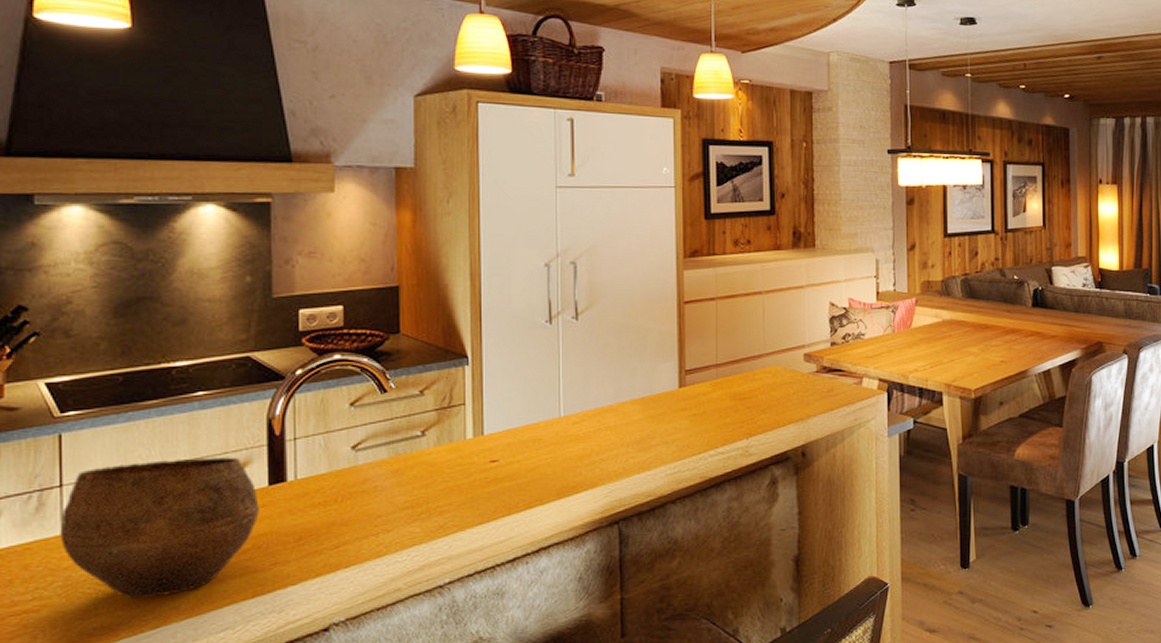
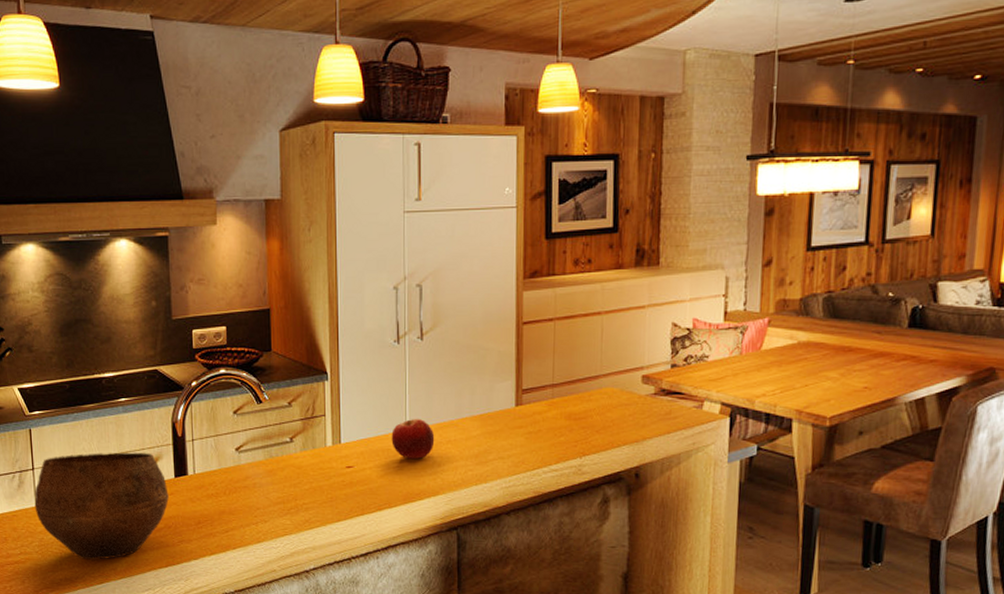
fruit: none [543,403,592,448] -> present [391,418,435,459]

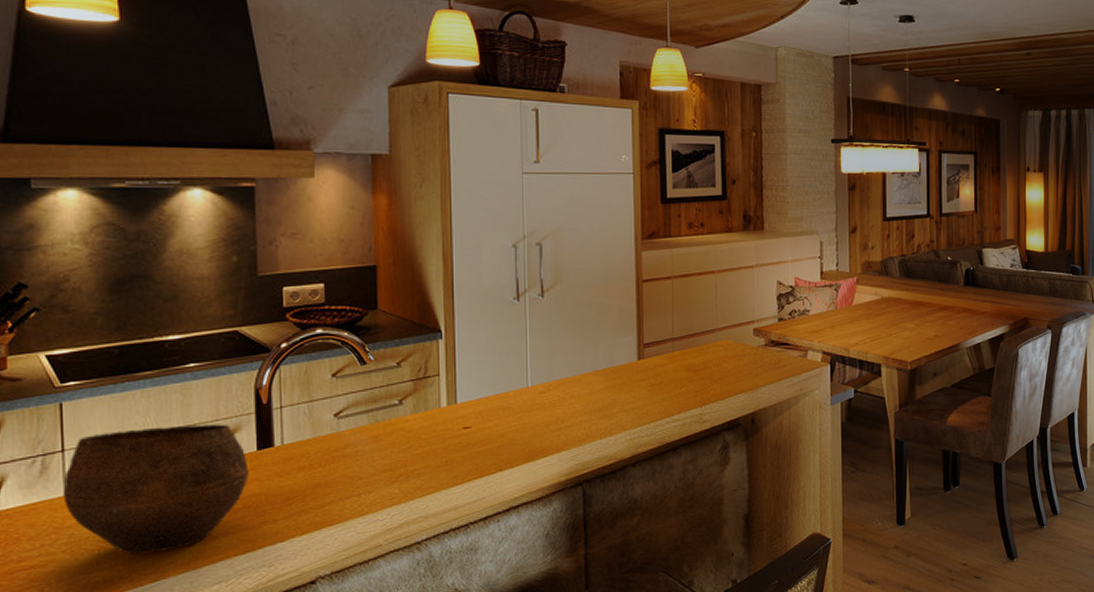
fruit: present [391,418,435,459] -> none [512,374,558,416]

